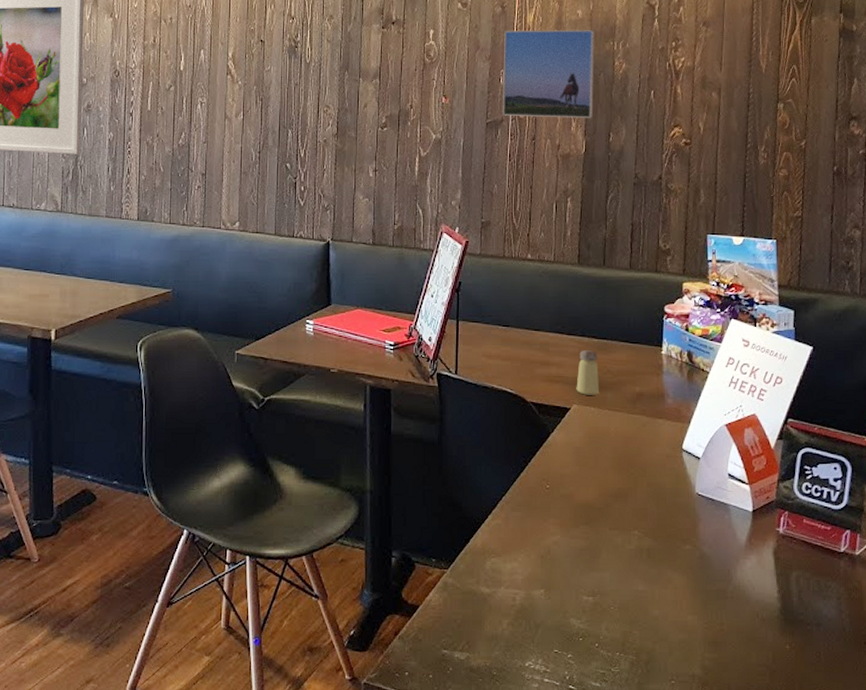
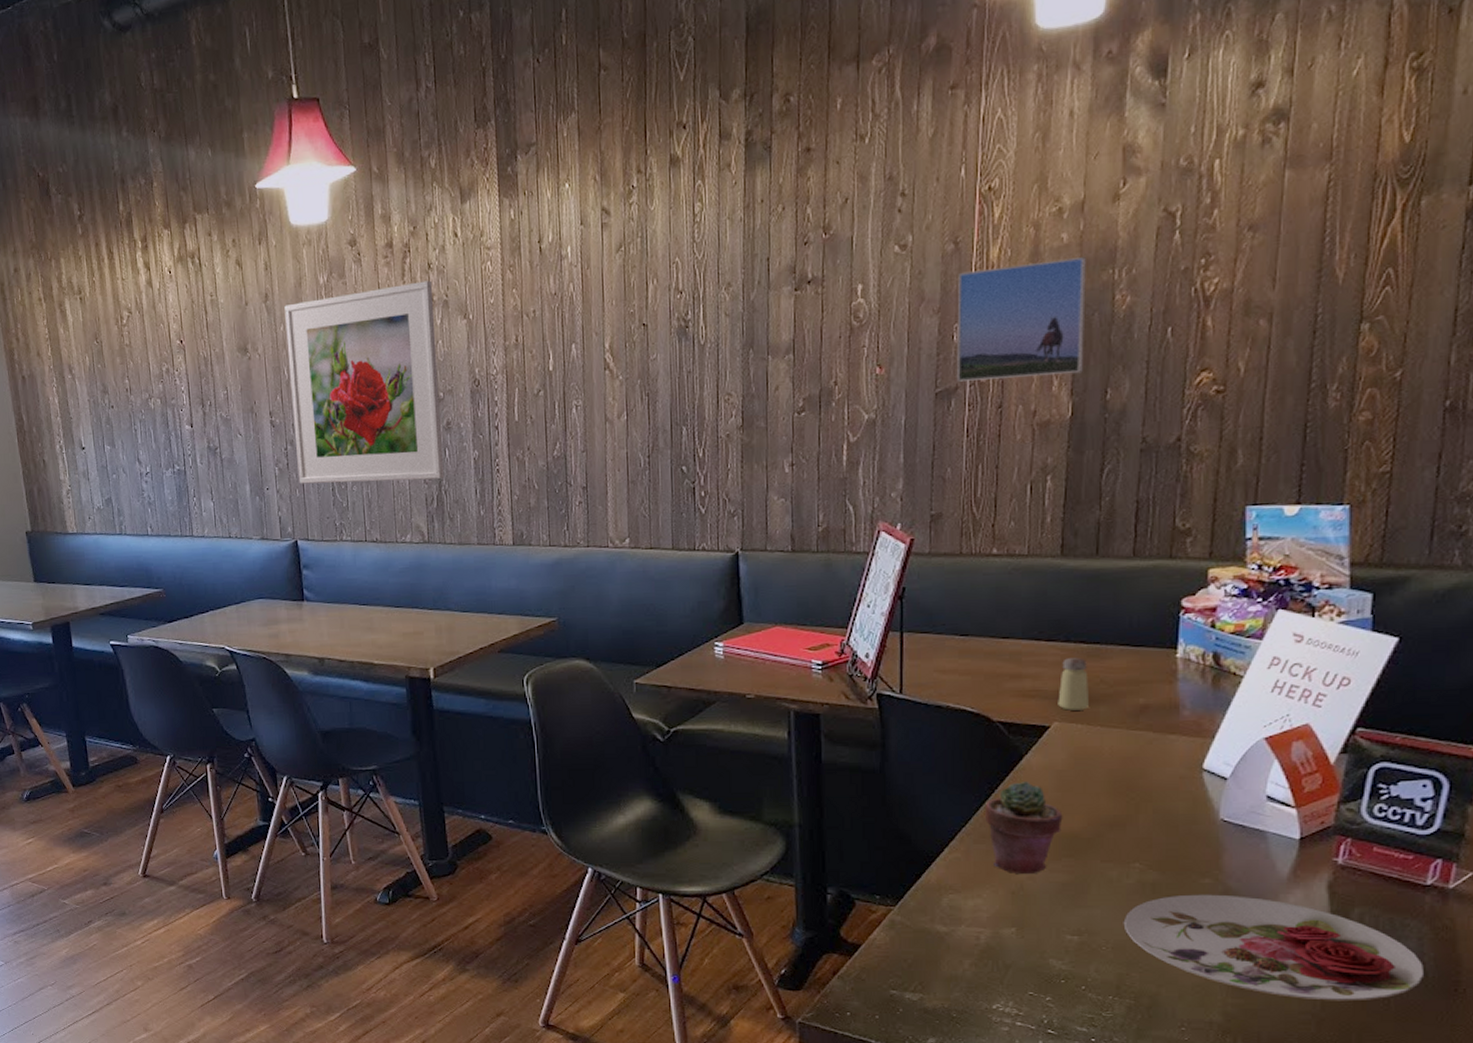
potted succulent: none [521,456,580,540] -> present [985,782,1063,875]
plate: none [626,559,842,654] -> present [1123,894,1424,1001]

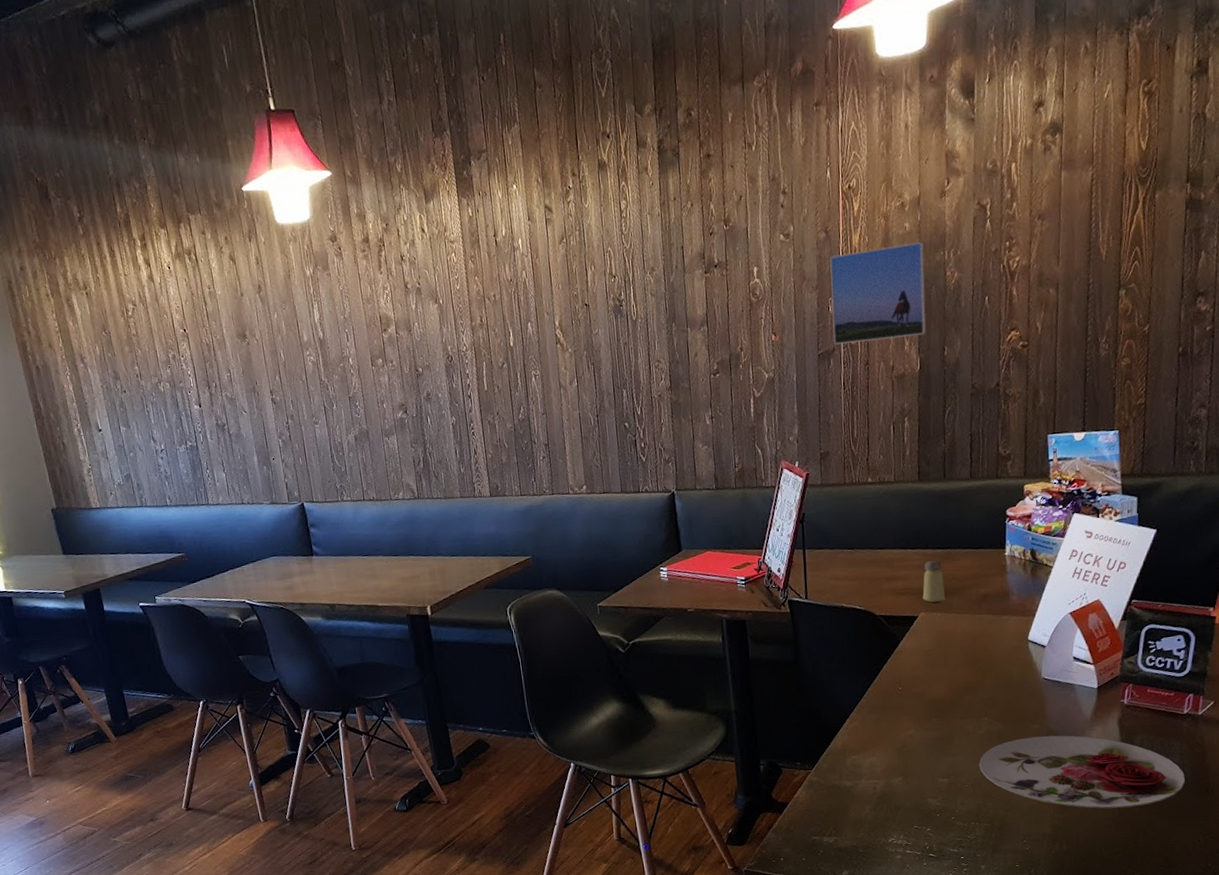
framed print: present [284,280,445,484] -> none [276,270,428,454]
potted succulent: present [985,782,1063,875] -> none [874,661,931,735]

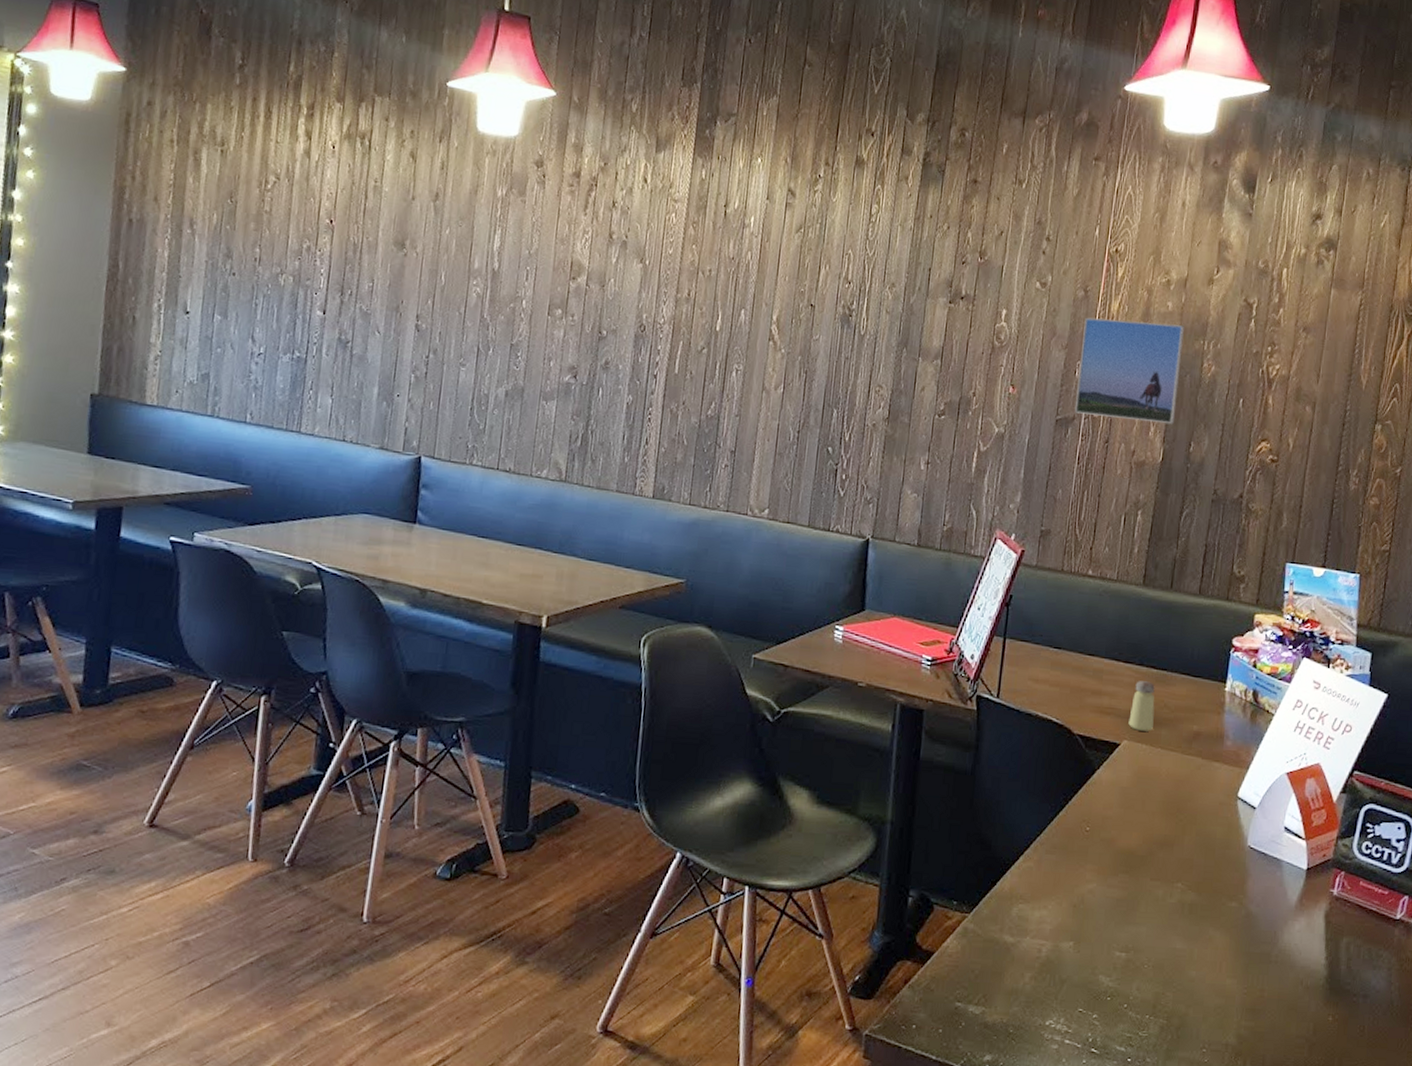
plate: present [978,735,1185,809] -> none [1163,916,1391,1026]

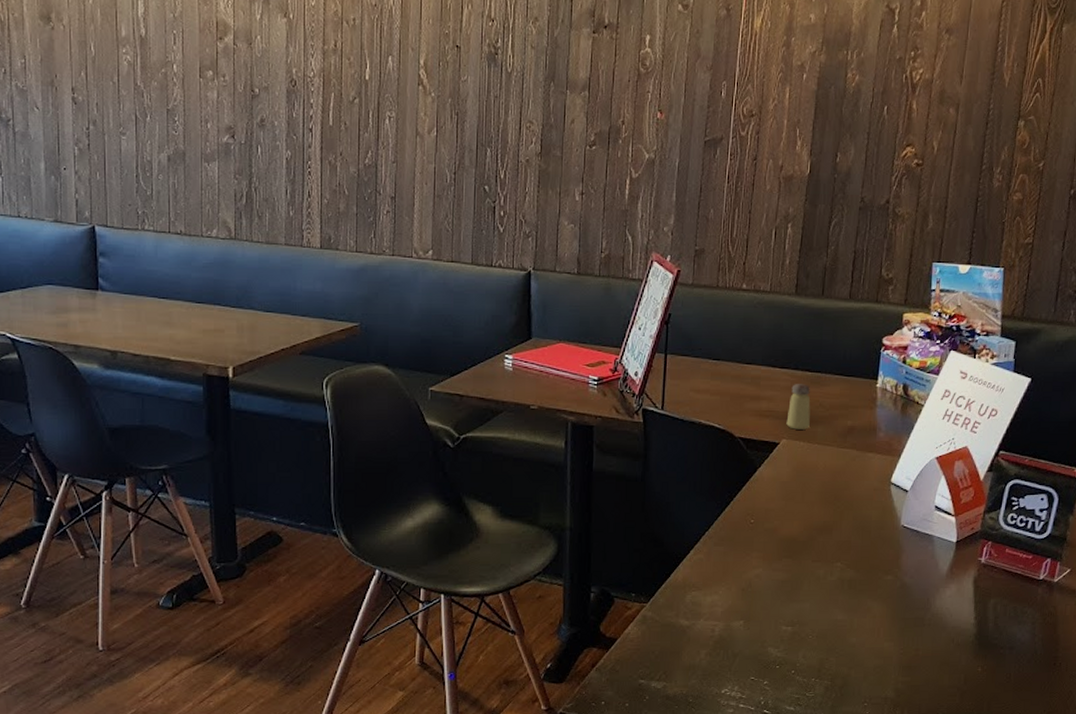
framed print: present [1074,317,1184,425] -> none [722,36,827,137]

